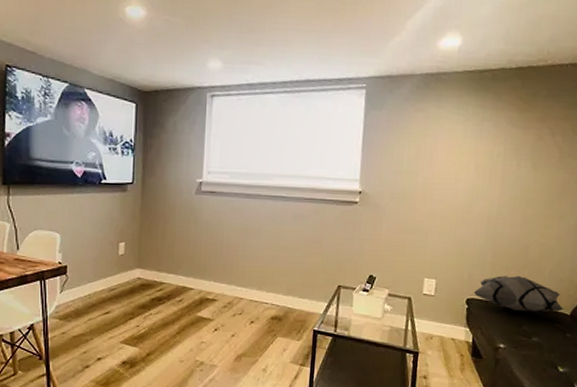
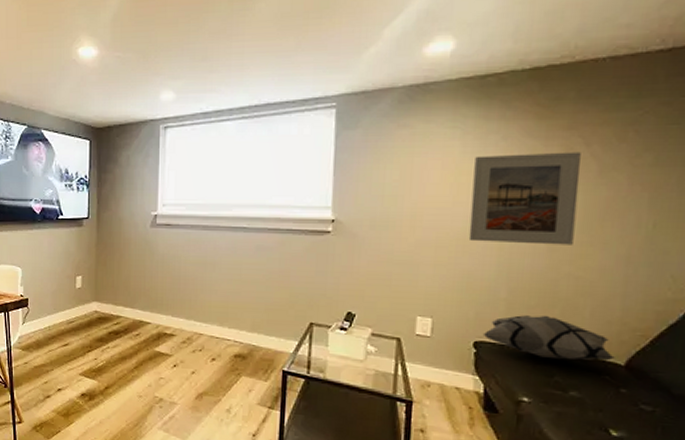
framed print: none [466,139,548,218] -> present [468,152,581,245]

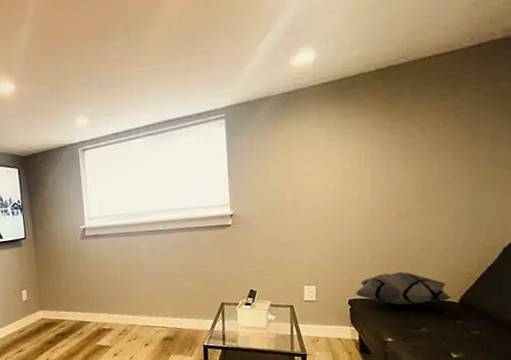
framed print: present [468,152,581,245] -> none [338,136,418,219]

